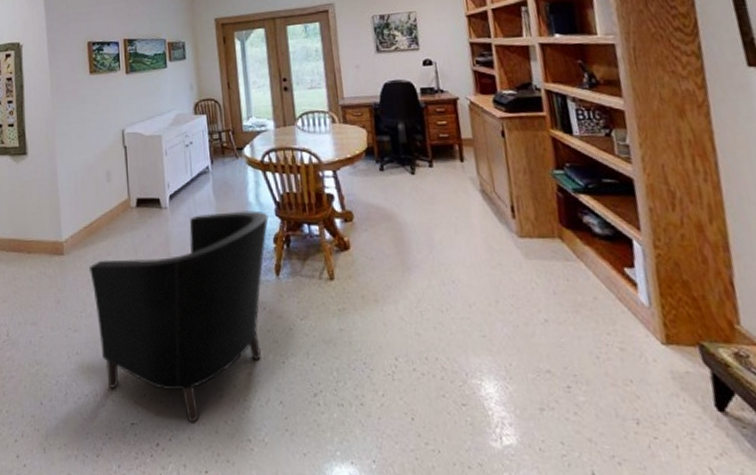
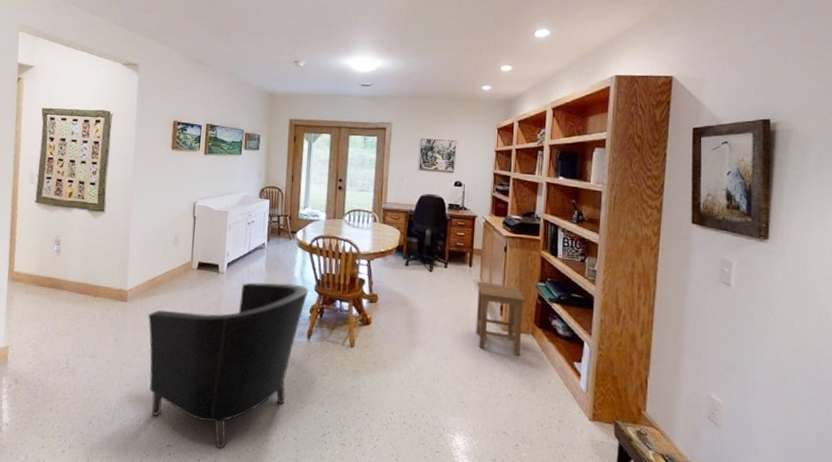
stool: none [474,178,549,268] -> present [476,281,526,356]

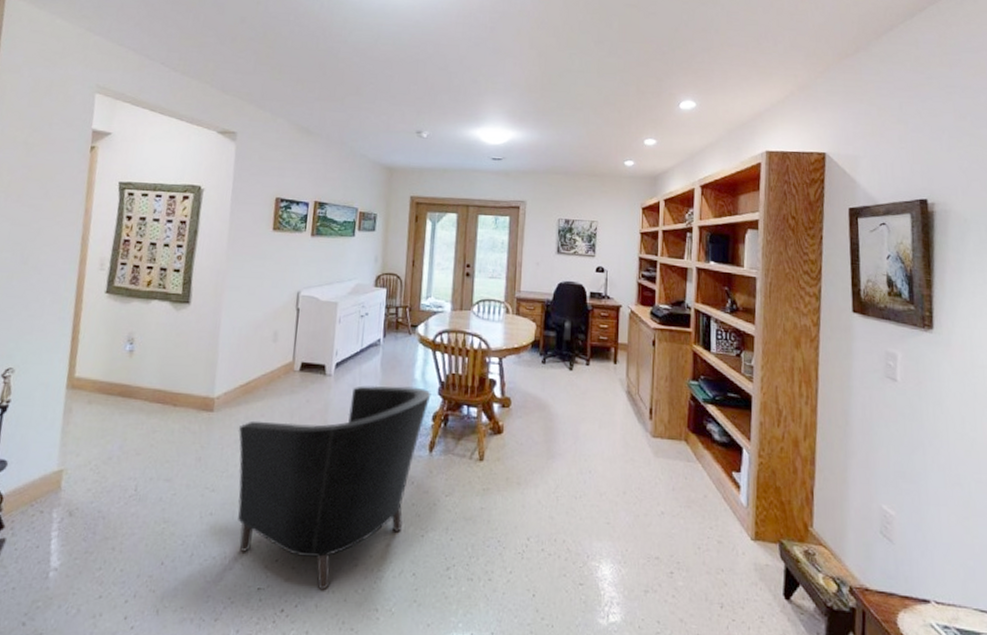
stool: present [476,281,526,356] -> none [622,380,678,466]

